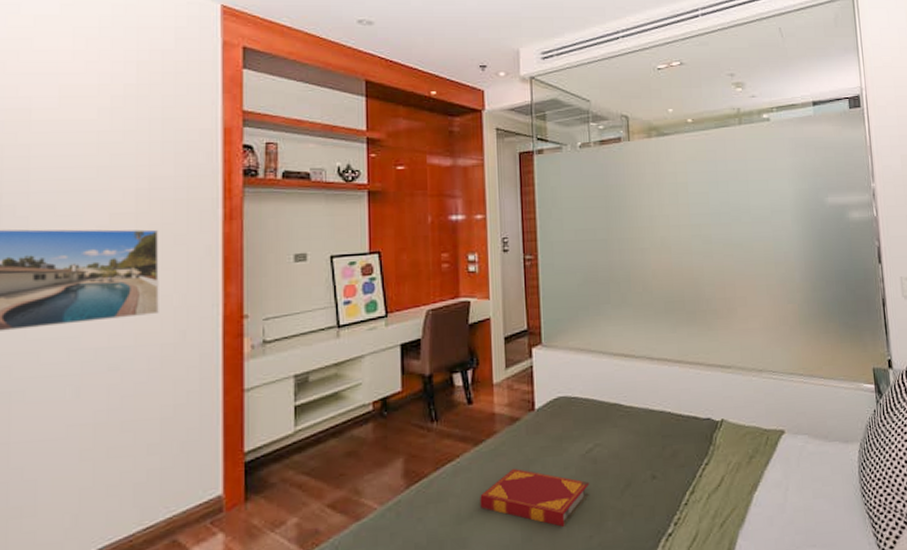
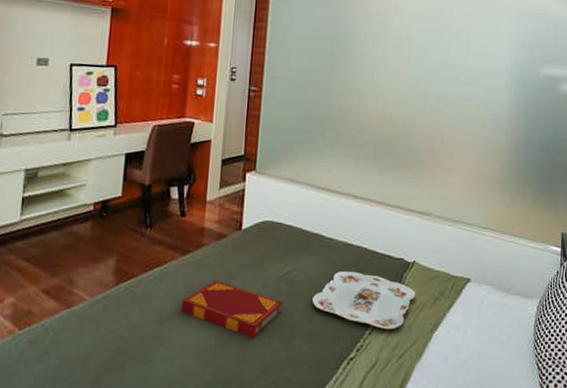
serving tray: none [620,438,729,498] -> present [312,270,416,330]

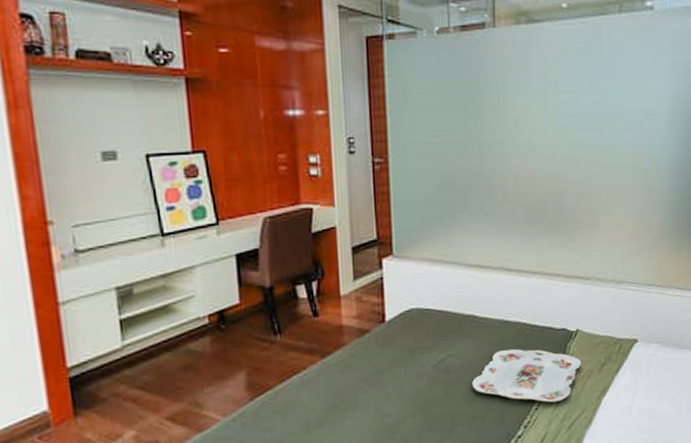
hardback book: present [181,279,284,339] -> none [329,378,442,433]

